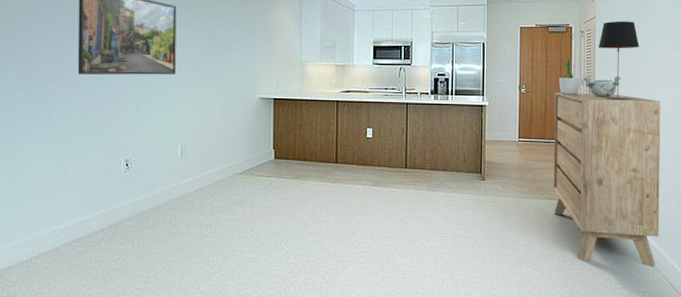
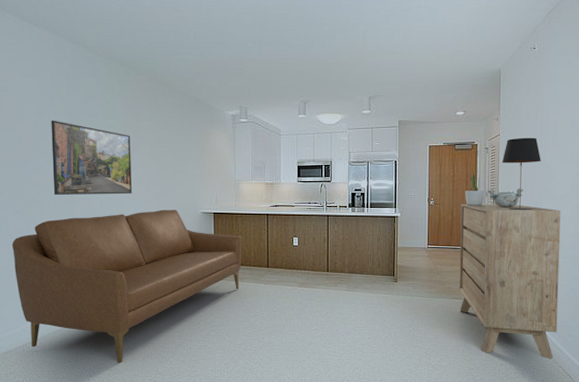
sofa: none [19,94,307,282] -> present [11,209,242,364]

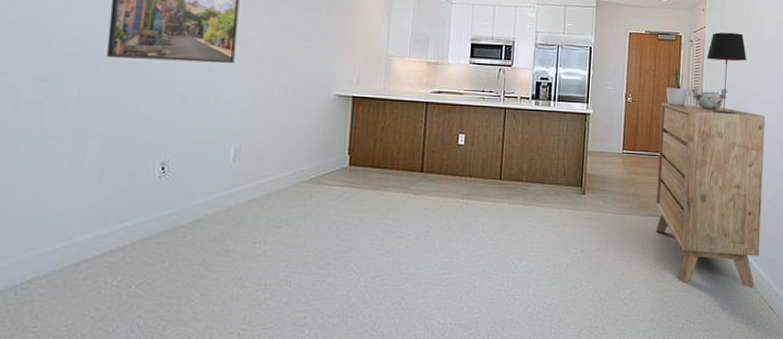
sofa: present [11,209,242,364] -> none [18,88,390,311]

